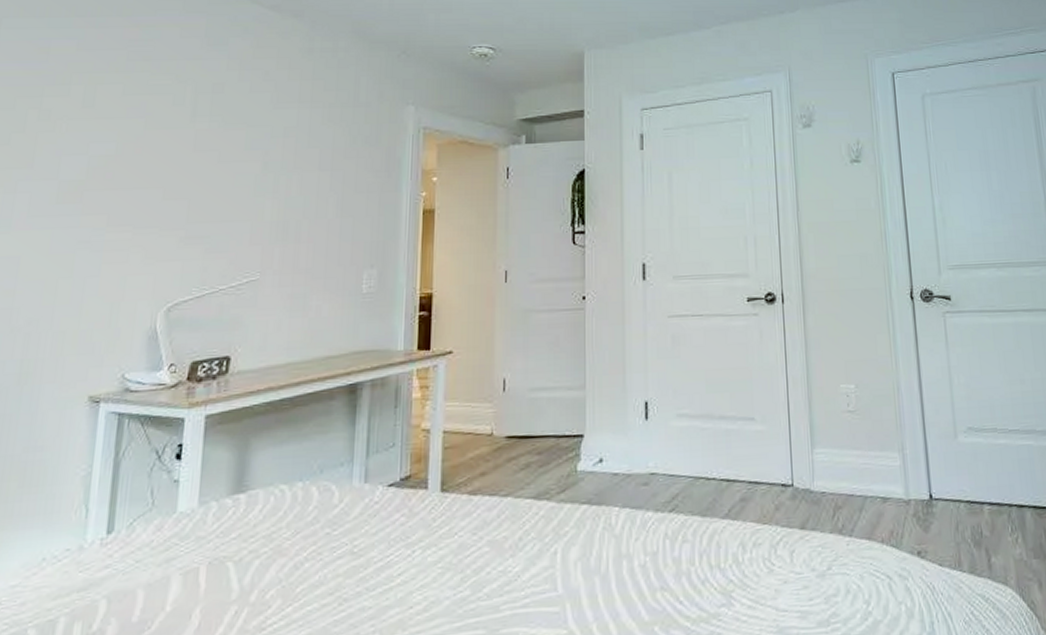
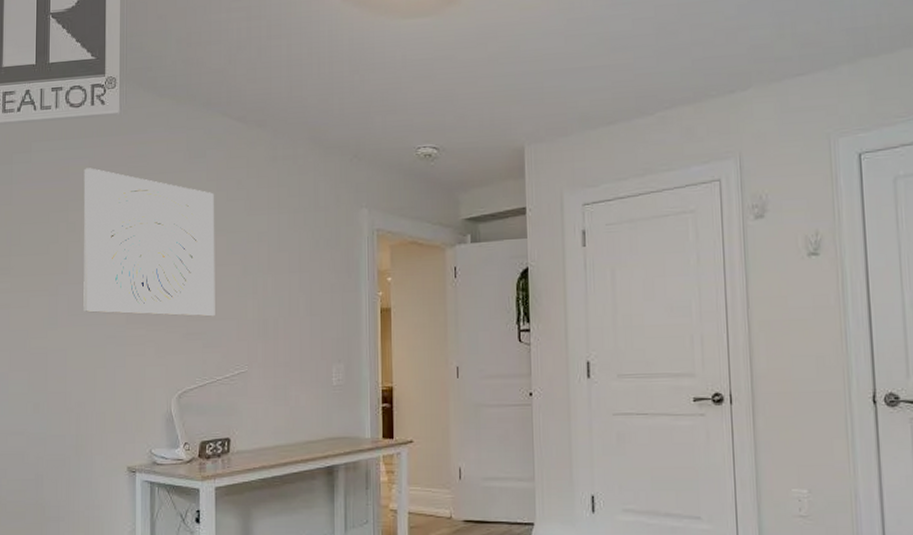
wall art: none [49,50,234,219] -> present [83,168,215,317]

